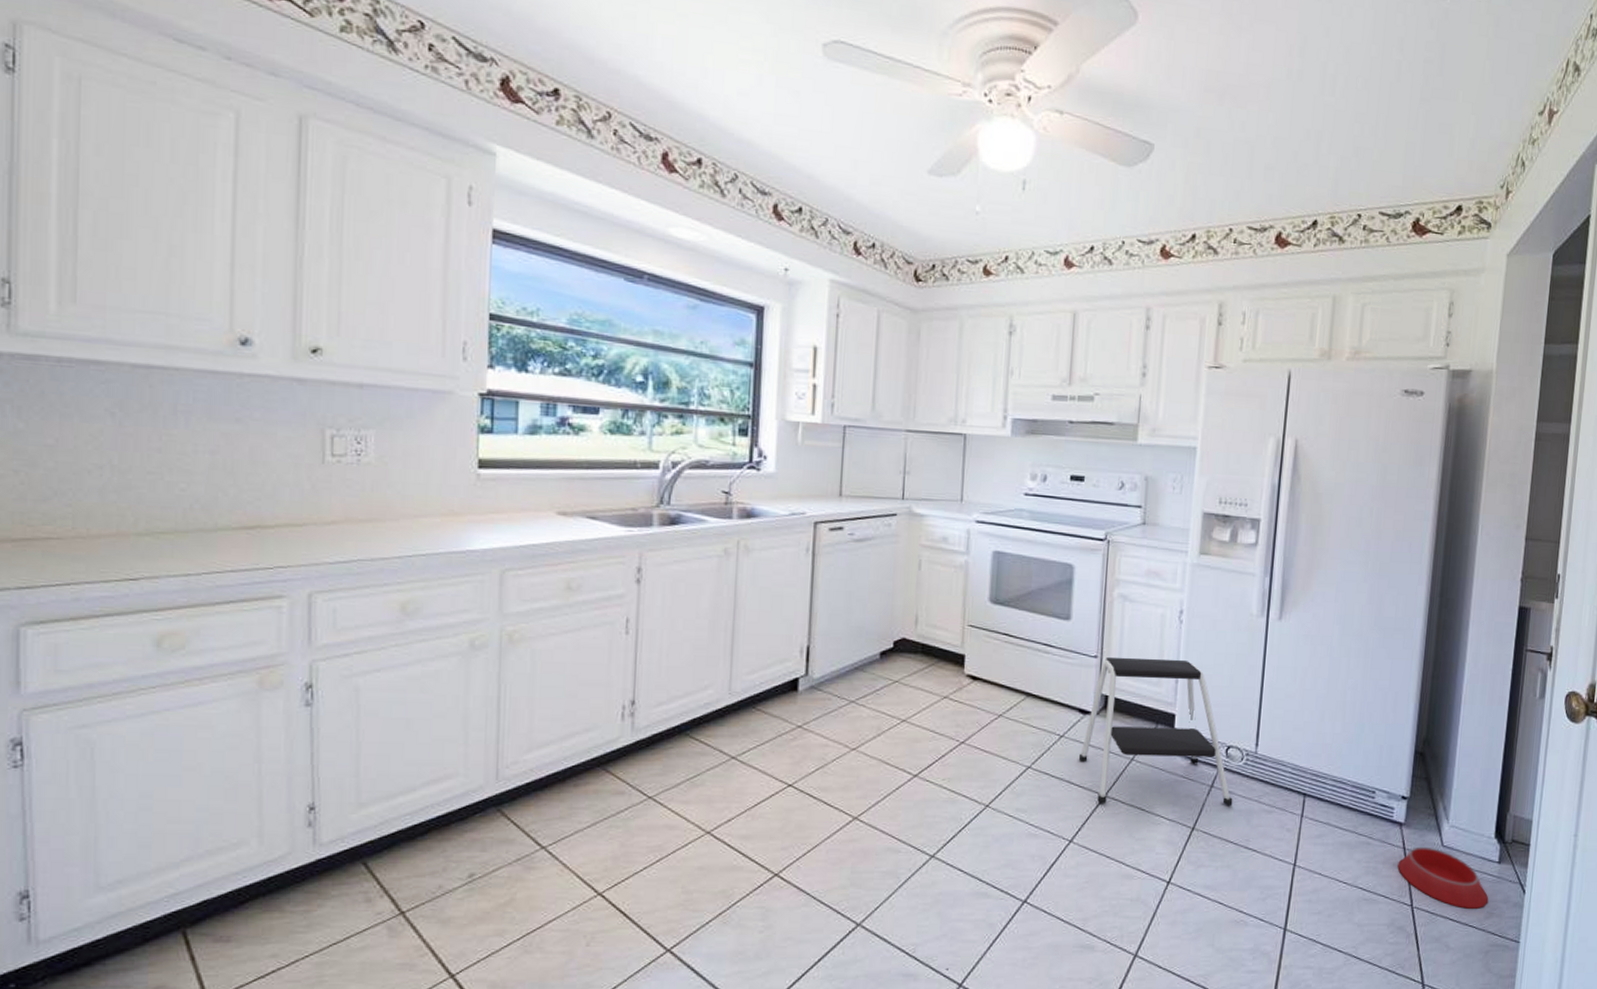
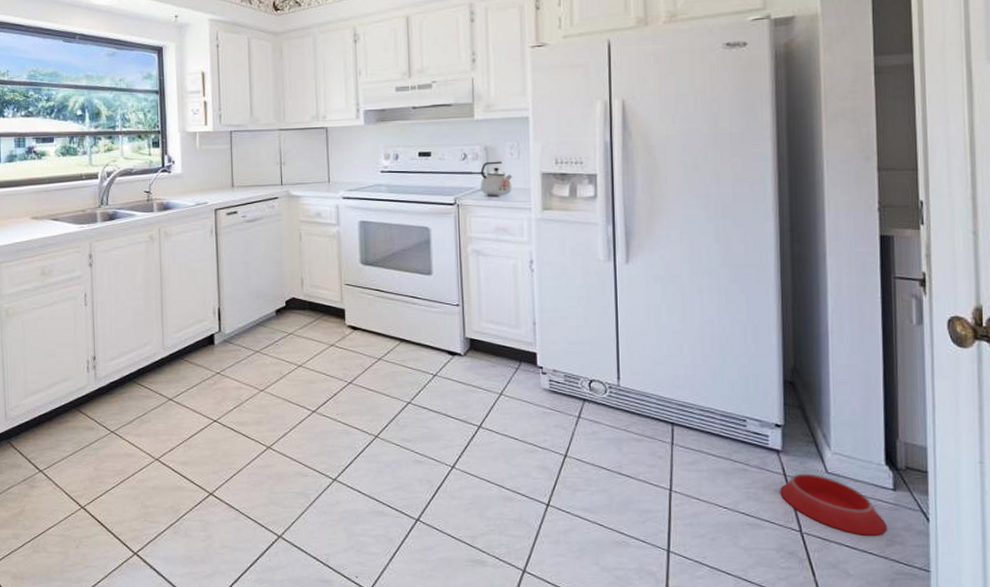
step stool: present [1078,656,1233,805] -> none [452,304,601,434]
kettle: none [1134,494,1172,535] -> present [479,161,513,197]

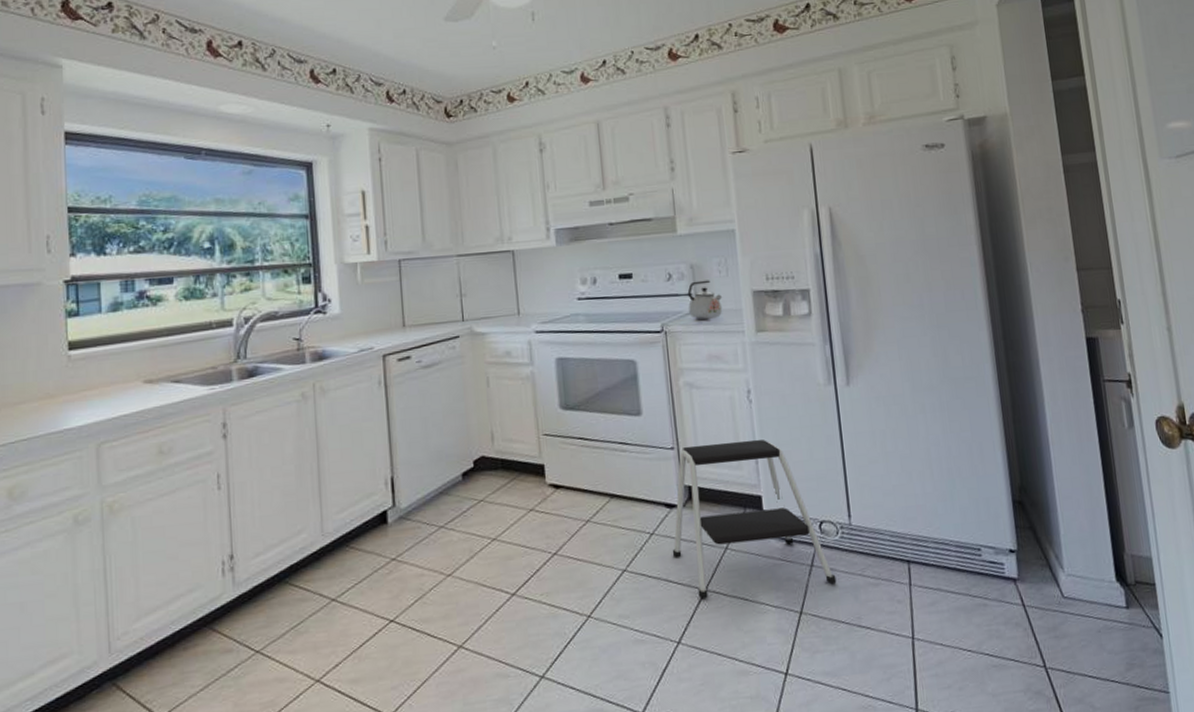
step stool: none [452,304,601,434] -> present [672,439,837,598]
pet bowl: present [780,473,888,536] -> none [1020,600,1126,663]

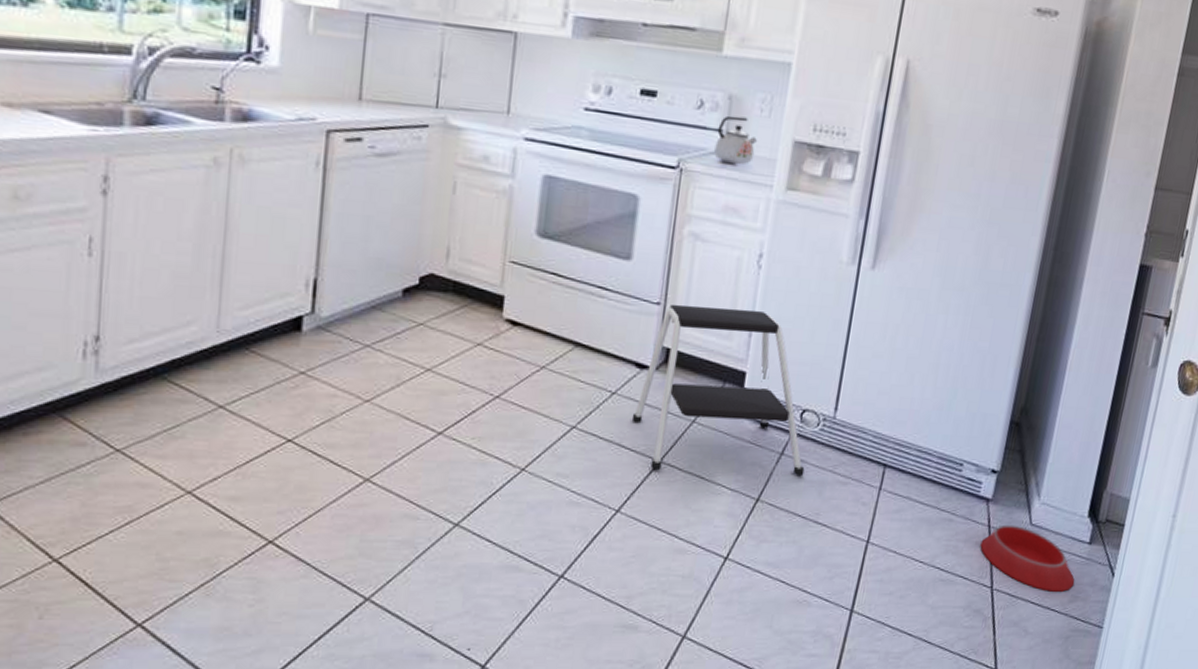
pet bowl: none [1020,600,1126,663] -> present [980,524,1075,592]

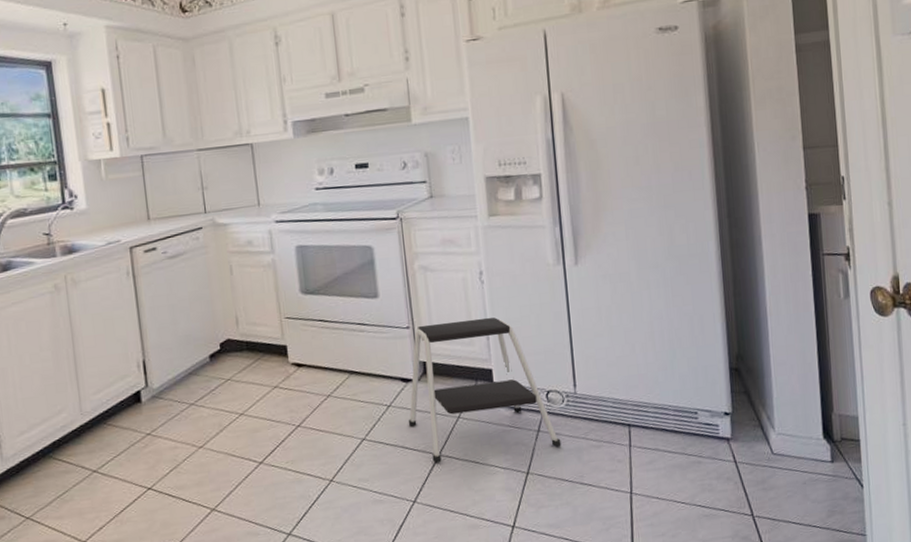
kettle: present [713,115,758,166] -> none [422,167,457,206]
pet bowl: present [980,524,1075,592] -> none [732,457,828,511]

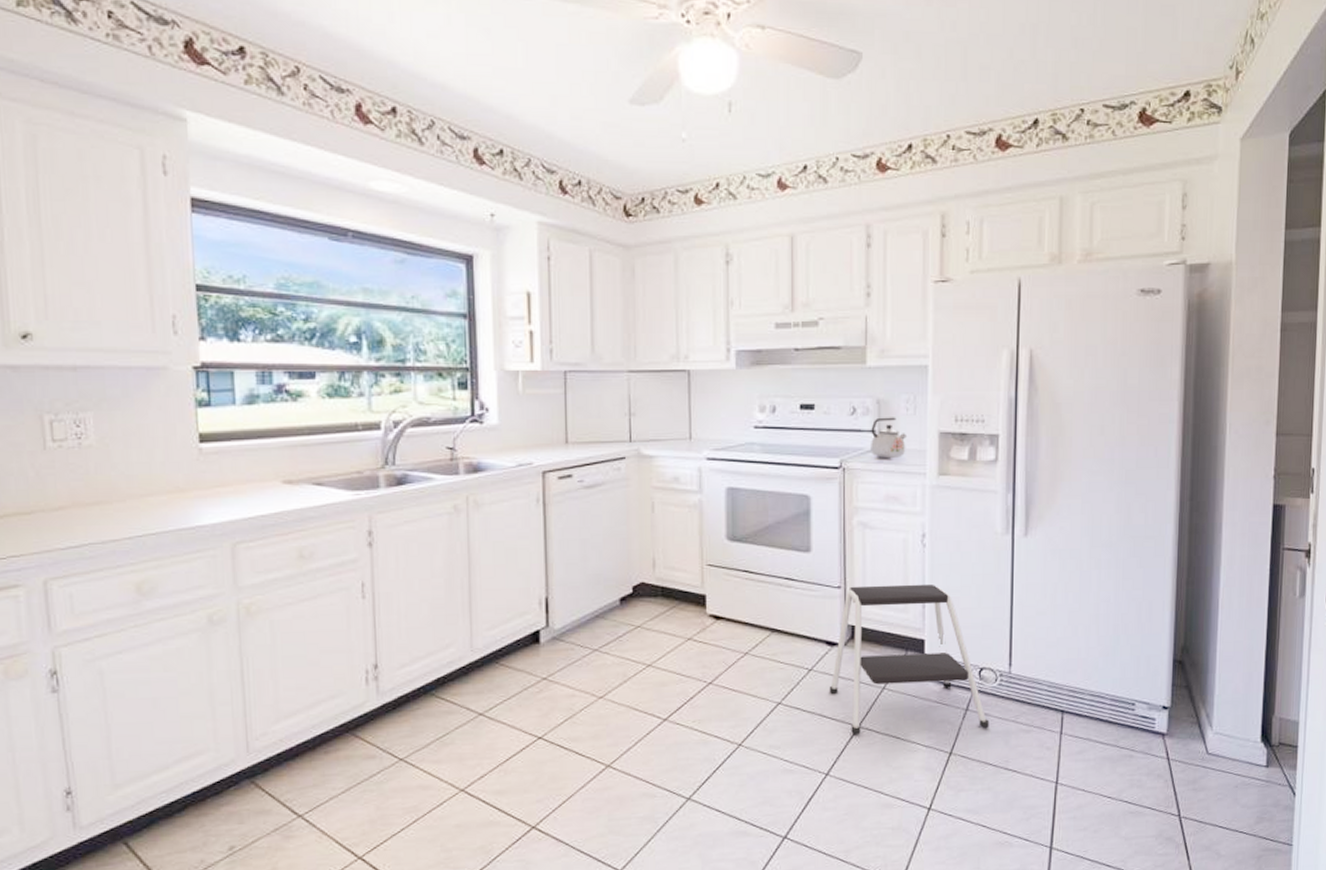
kettle: none [422,167,457,206] -> present [869,417,908,459]

